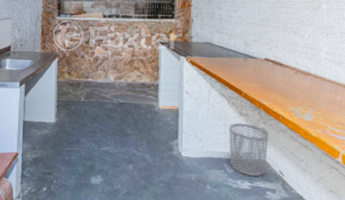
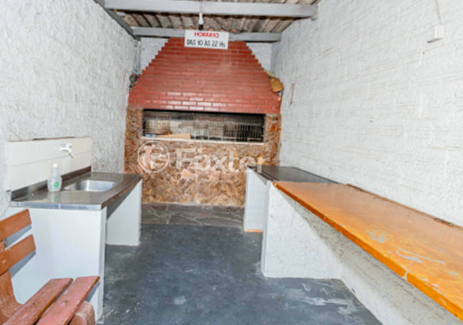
waste bin: present [229,123,269,176] -> none [307,245,345,294]

